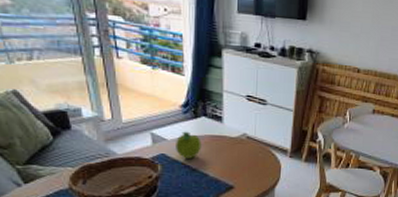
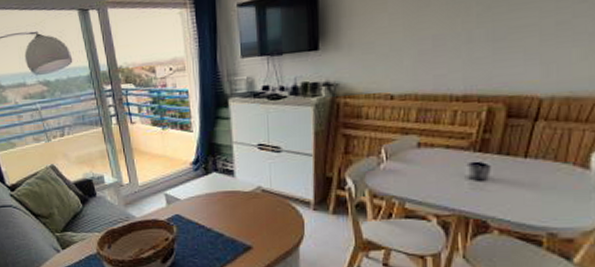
fruit: present [176,131,202,159] -> none [189,189,215,218]

